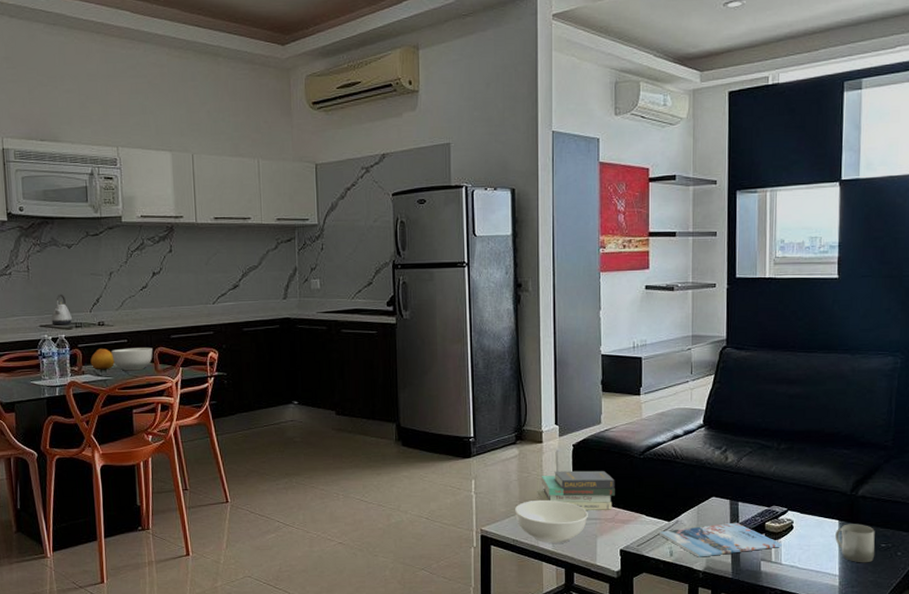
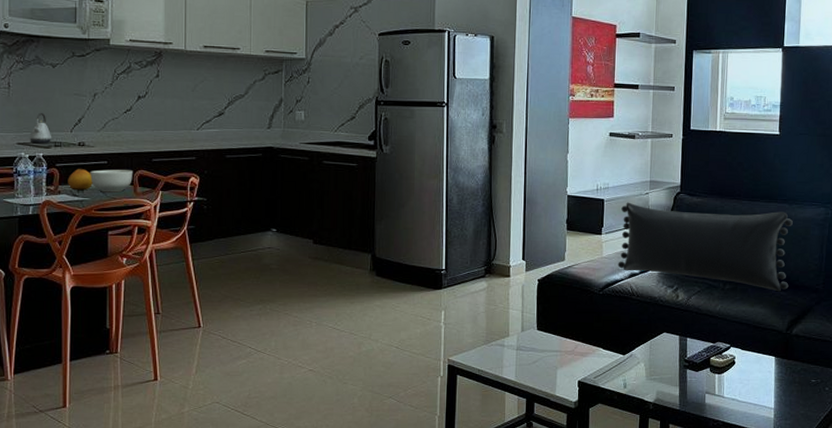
bowl: present [514,500,588,545] -> none [480,332,550,375]
books: present [537,470,615,510] -> none [503,304,576,343]
pillow: none [659,359,856,450] -> present [617,202,793,292]
magazine: present [659,522,782,557] -> none [614,357,725,390]
cup: present [835,524,875,563] -> none [772,360,807,397]

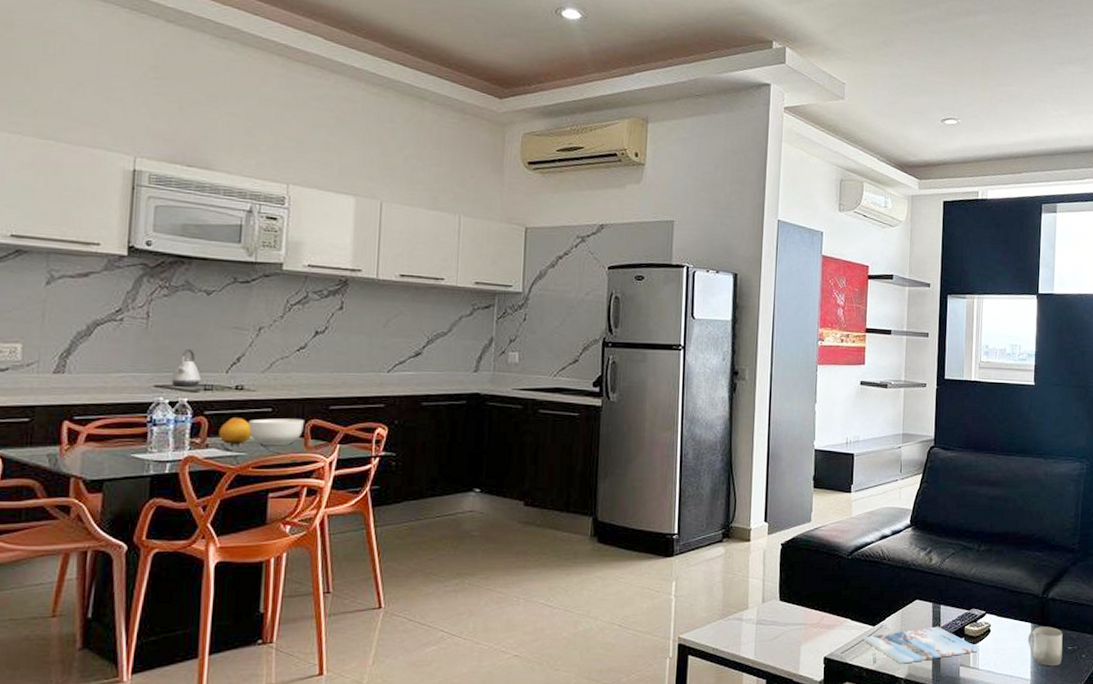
magazine: none [614,357,725,390] -> present [863,626,980,664]
pillow: present [617,202,793,292] -> none [868,457,1048,553]
cup: none [772,360,807,397] -> present [1028,626,1063,667]

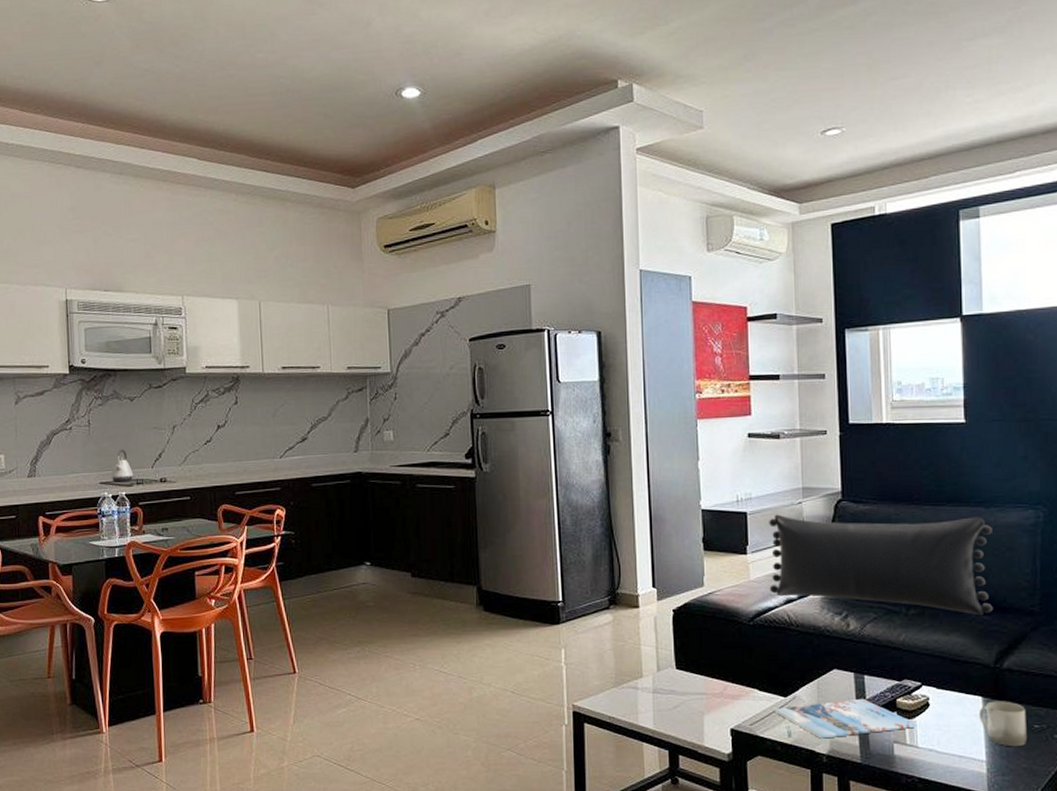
fruit: present [218,417,252,444] -> none [151,506,177,530]
bowl: present [248,418,305,446] -> none [173,505,218,530]
pillow: none [868,457,1048,553] -> present [769,514,993,616]

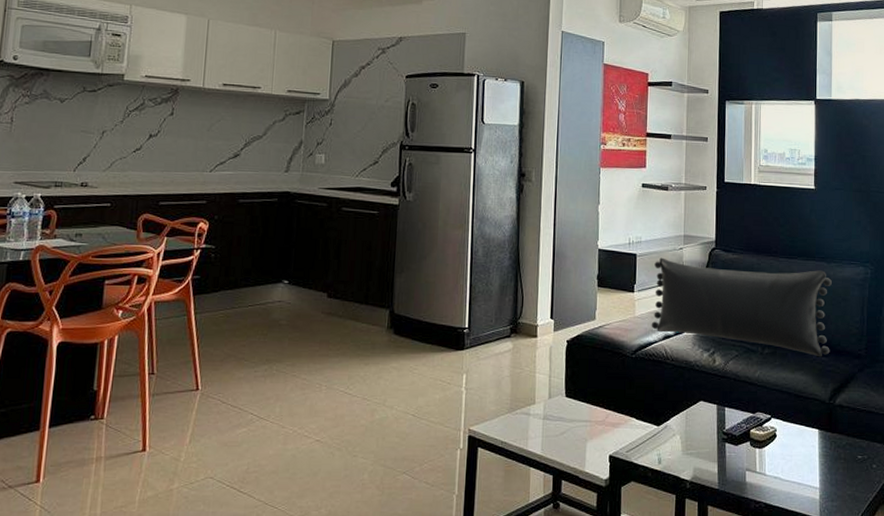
kettle: present [112,449,134,482] -> none [28,149,53,184]
magazine: present [774,698,917,739] -> none [648,428,766,466]
cup: present [979,701,1028,747] -> none [815,433,853,476]

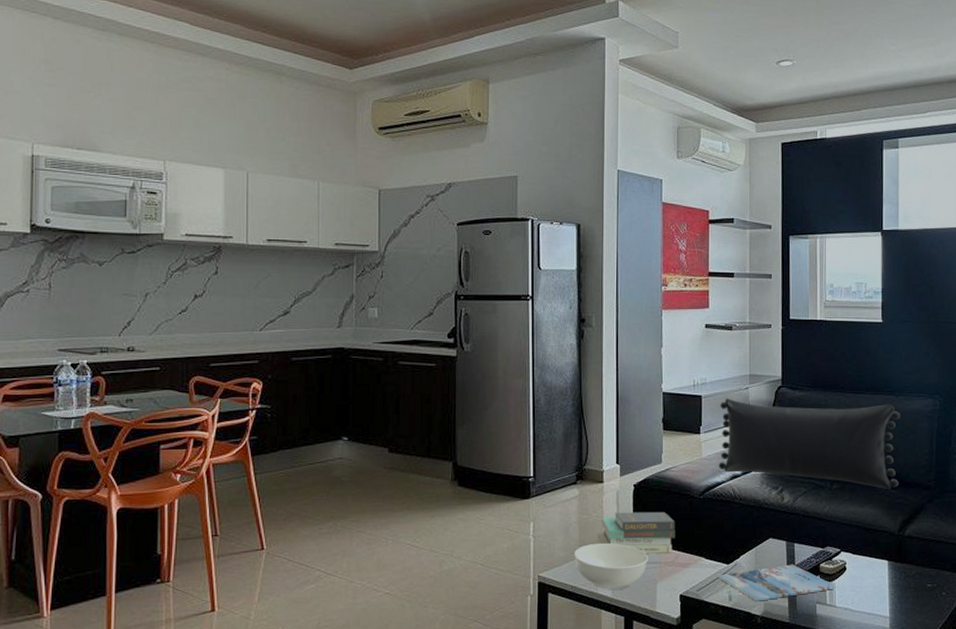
bowl: none [504,399,579,448] -> present [573,543,648,591]
books: none [528,368,607,412] -> present [597,511,675,554]
magazine: none [648,428,766,466] -> present [718,564,836,602]

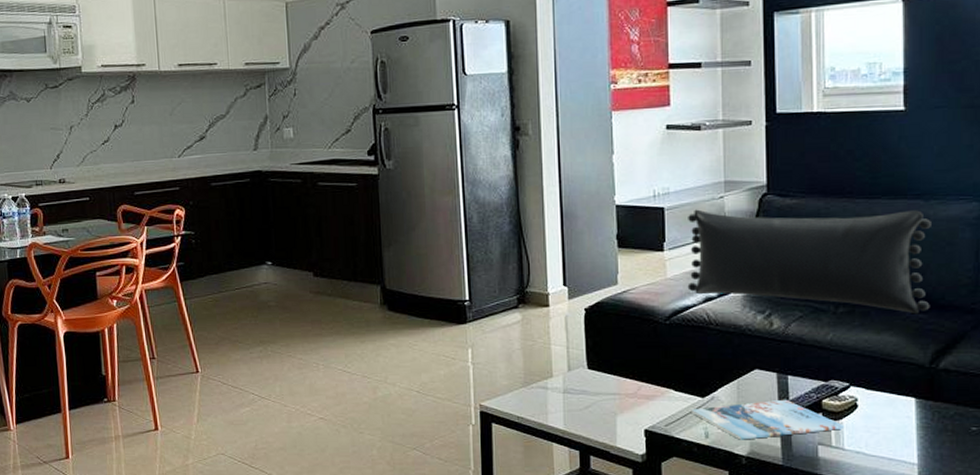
bowl: present [573,543,648,591] -> none [518,372,605,423]
books: present [597,511,675,554] -> none [544,338,637,384]

